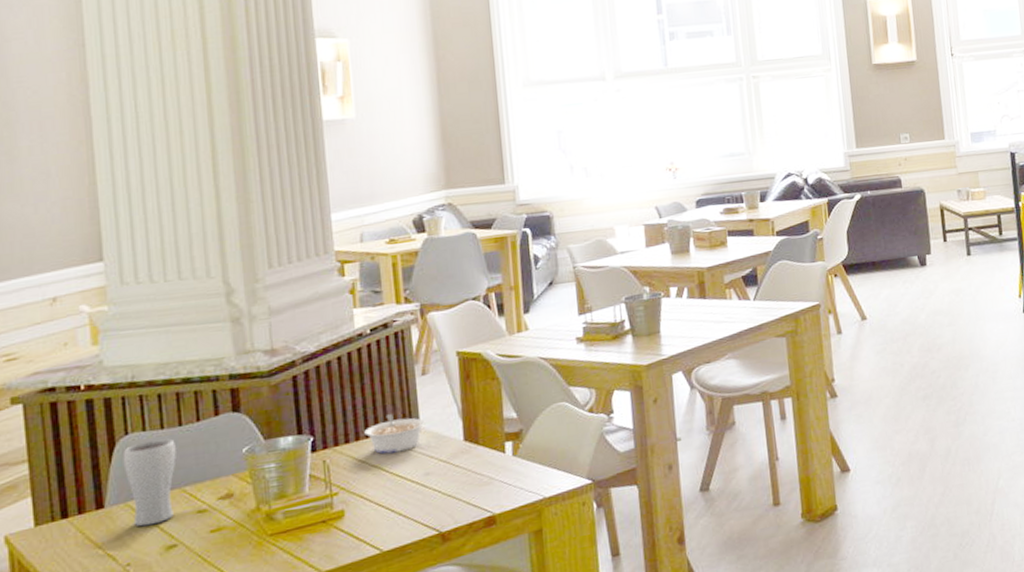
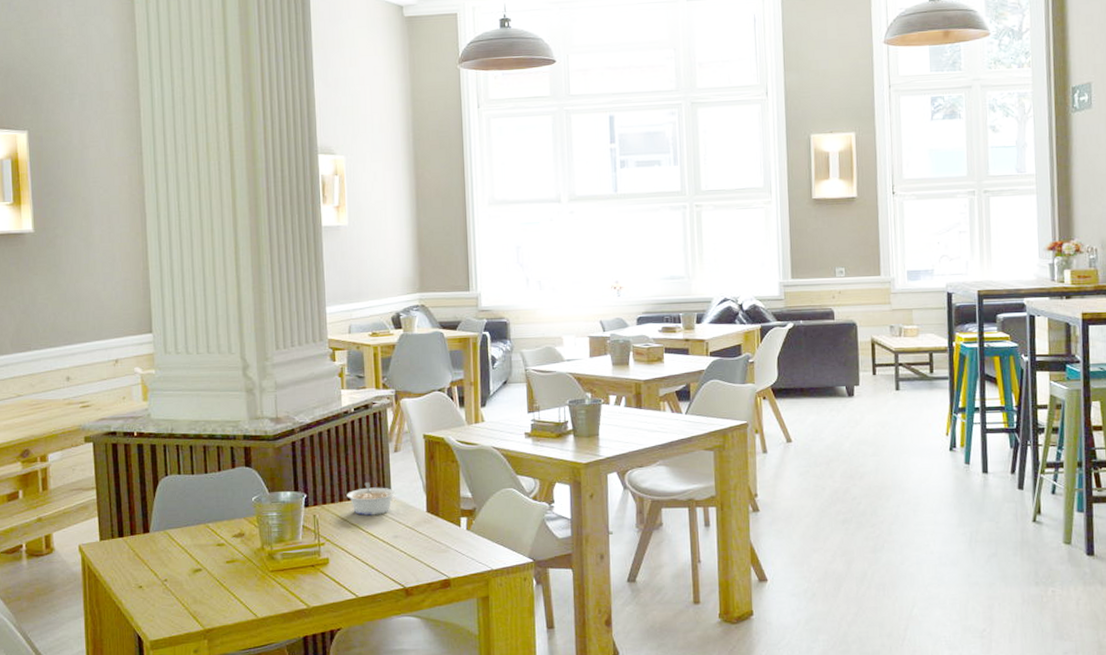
drinking glass: present [122,438,176,527] -> none [163,483,203,551]

